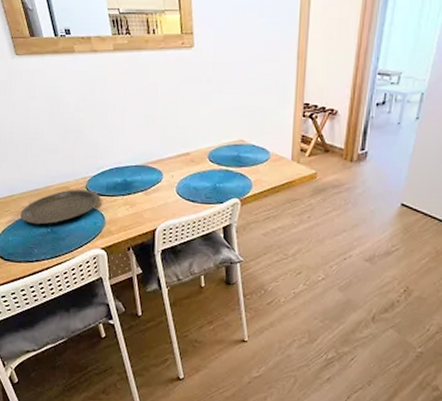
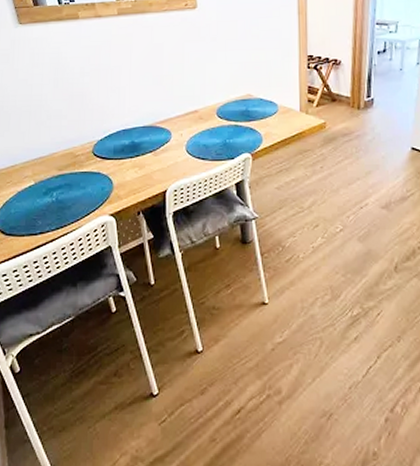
plate: present [20,189,101,225] -> none [23,155,108,194]

